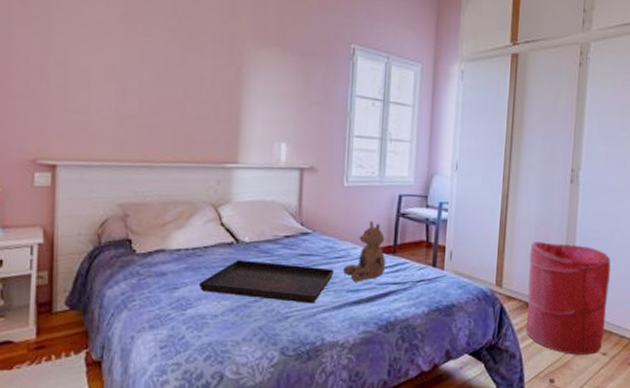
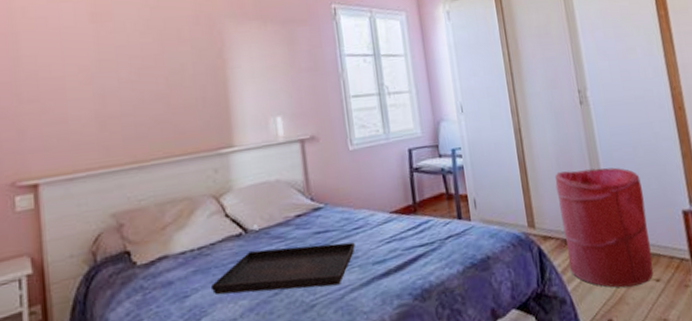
teddy bear: present [343,220,386,282] -> none [364,181,410,252]

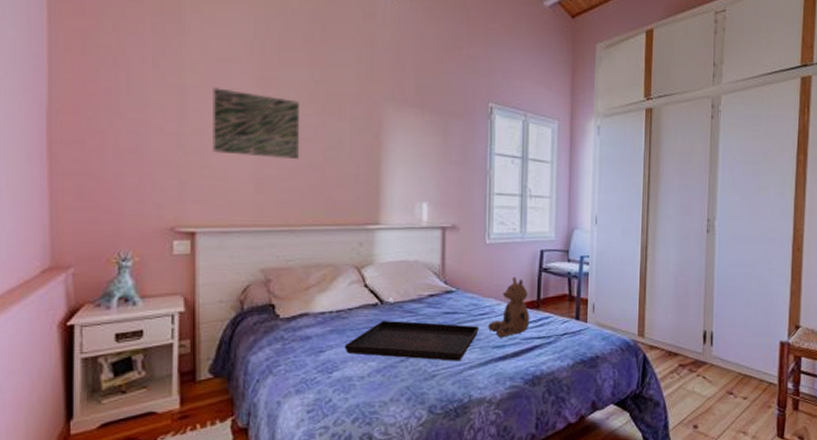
wall art: none [45,29,141,97] -> present [212,87,299,160]
teddy bear: none [364,181,410,252] -> present [488,276,530,338]
laundry hamper: present [554,167,654,288] -> none [668,291,748,400]

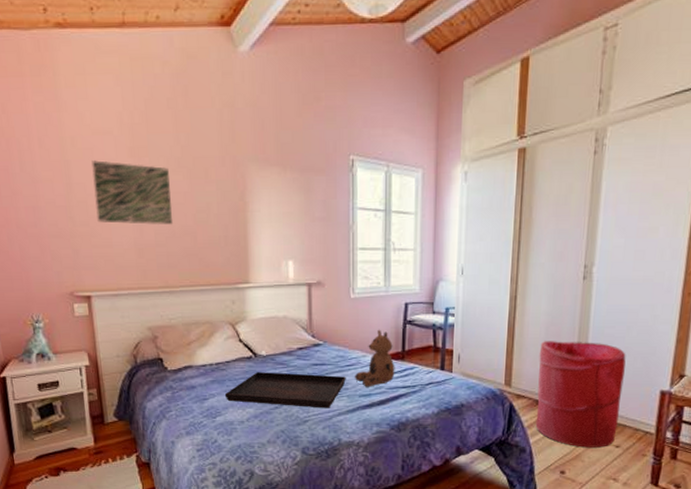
laundry hamper: none [668,291,748,400] -> present [535,341,626,448]

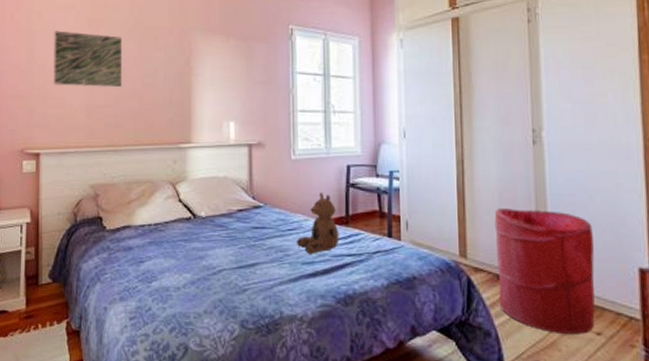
serving tray: present [224,372,346,408] -> none [161,234,288,276]

